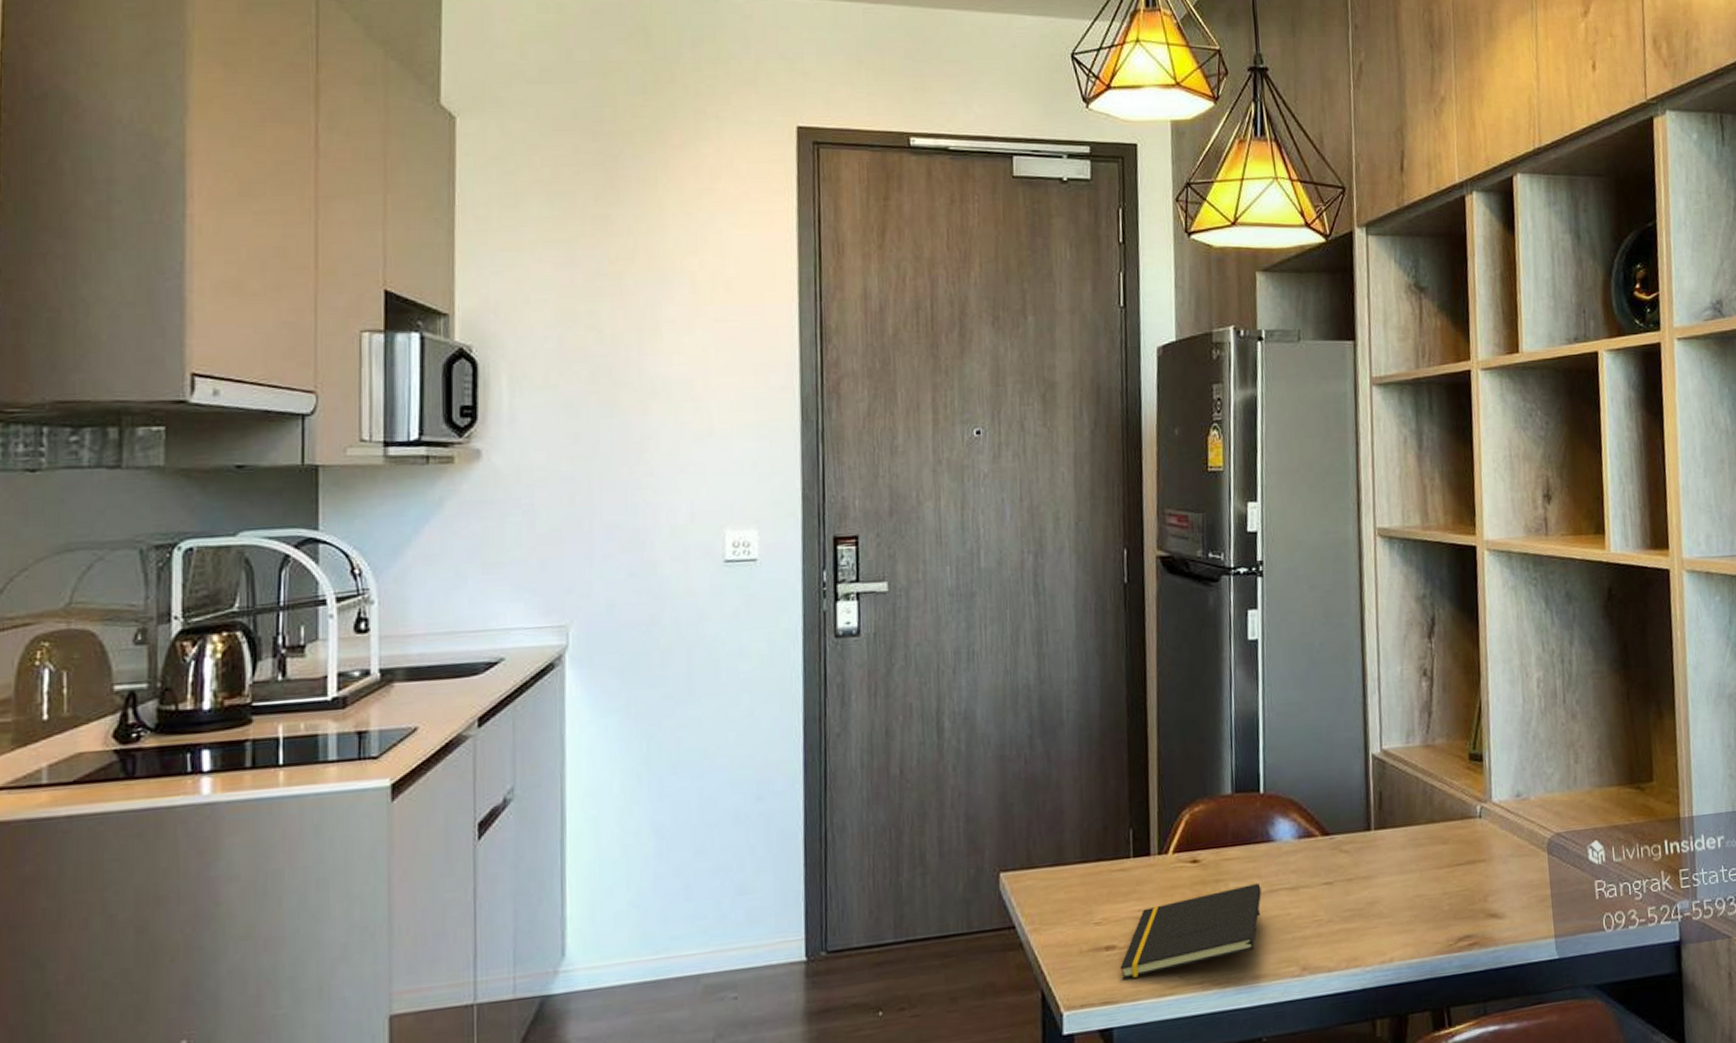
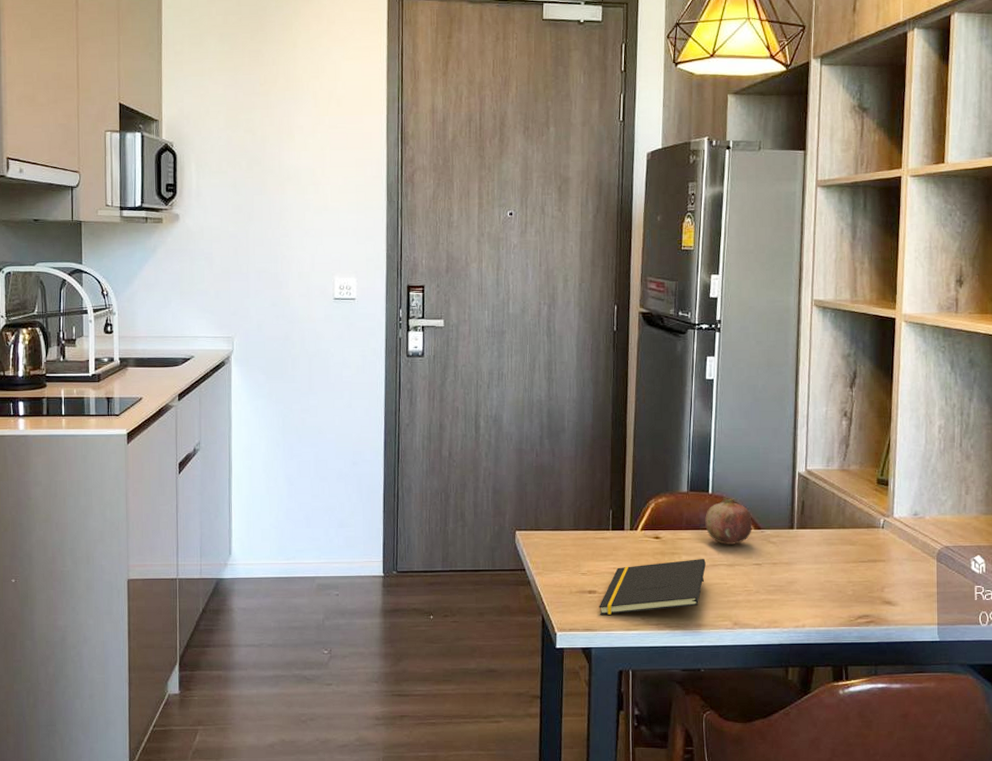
fruit: none [1256,796,1319,861] -> present [705,497,752,545]

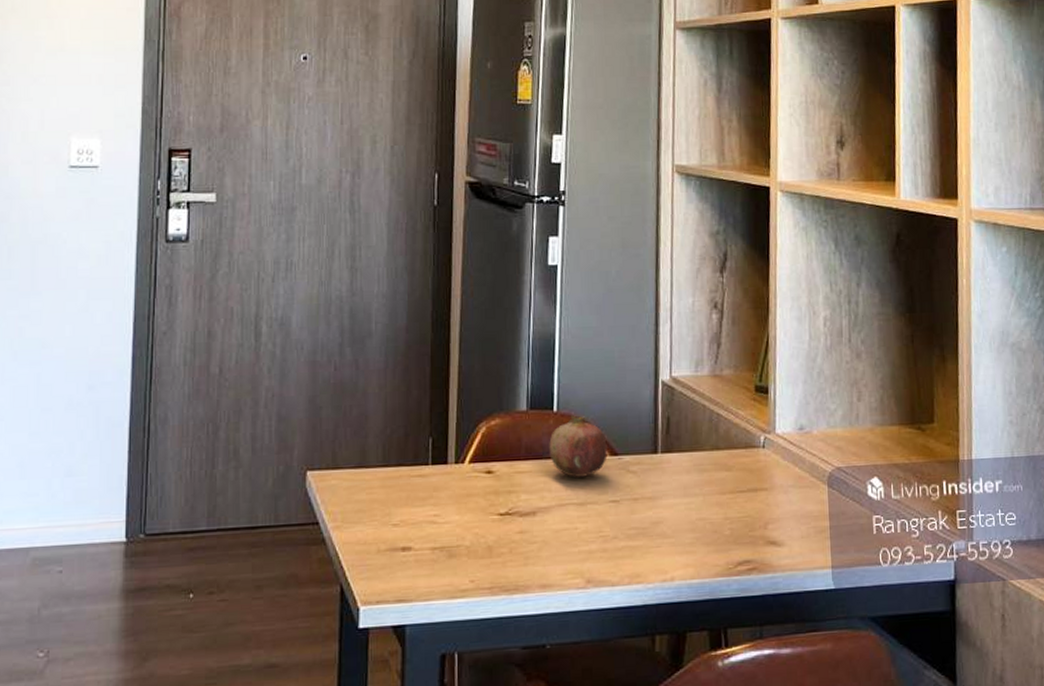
notepad: present [599,559,706,615] -> none [415,497,551,579]

